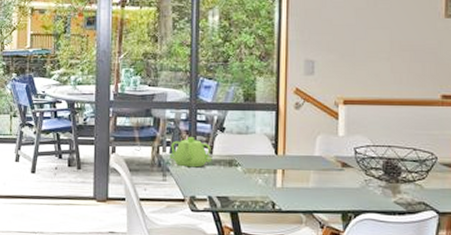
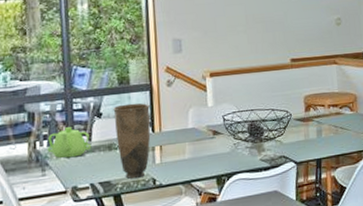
vase: none [236,121,275,198] -> present [113,103,151,179]

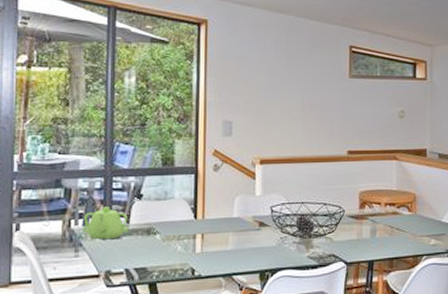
vase: present [113,103,151,179] -> none [155,186,194,267]

